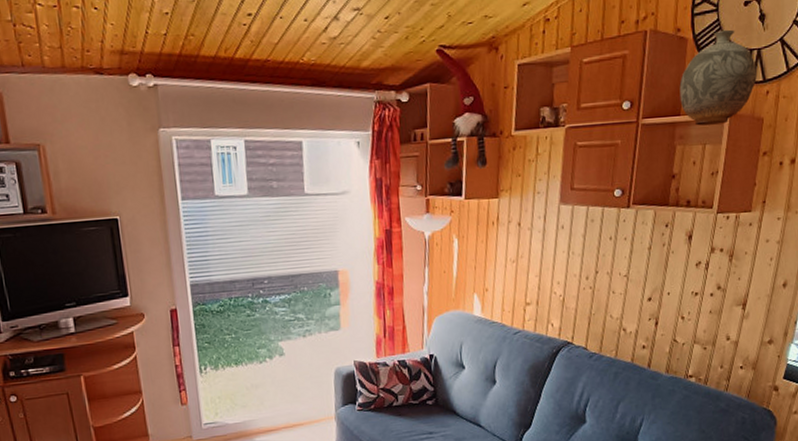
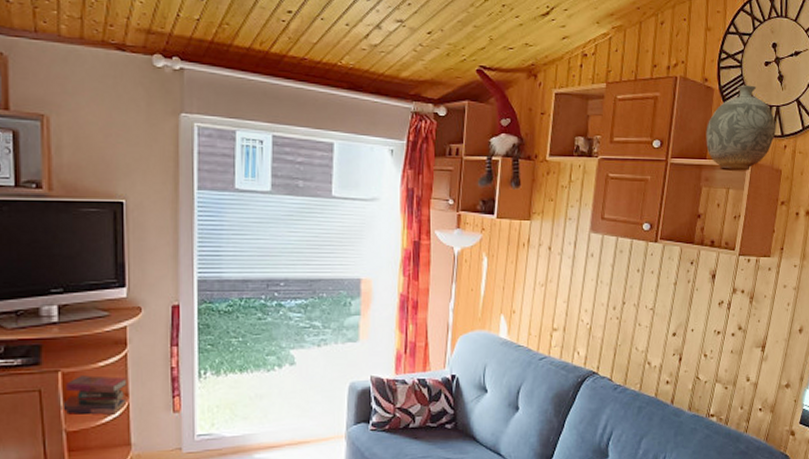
books: none [86,377,141,412] -> present [61,375,127,415]

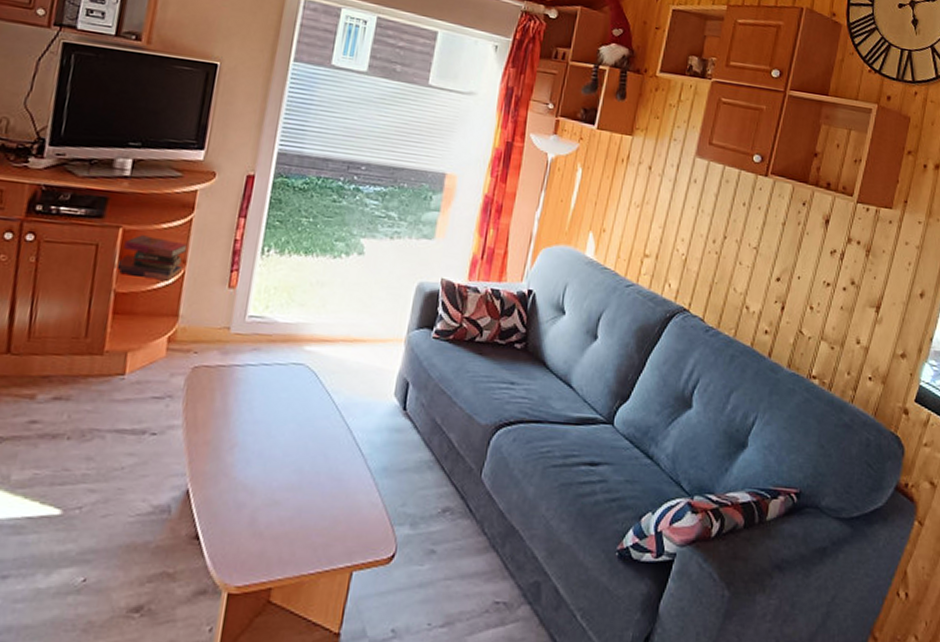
decorative vase: present [706,85,776,171] -> none [829,24,906,114]

